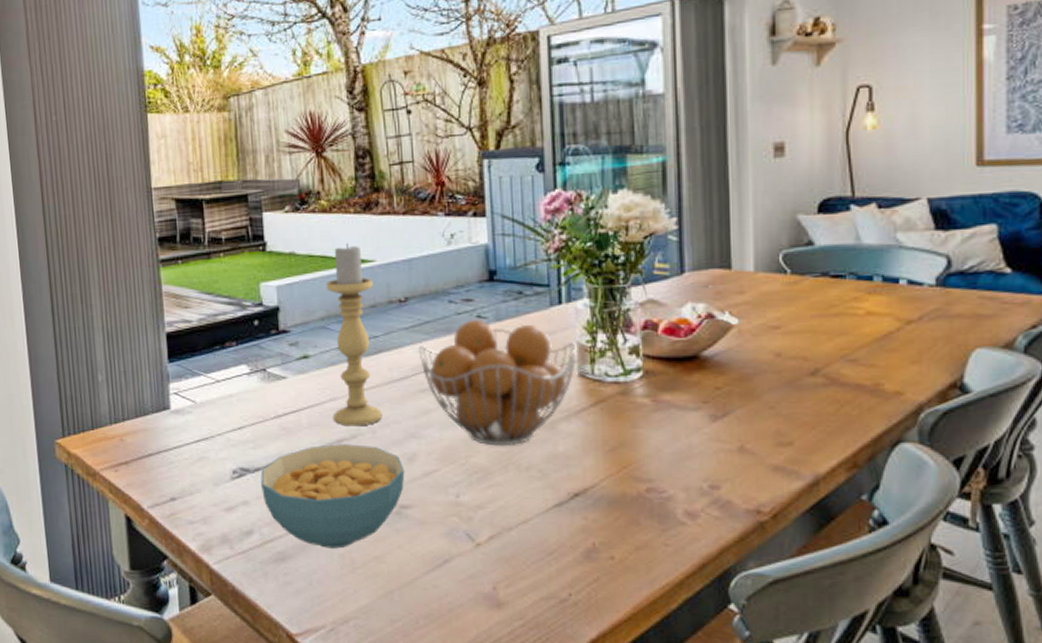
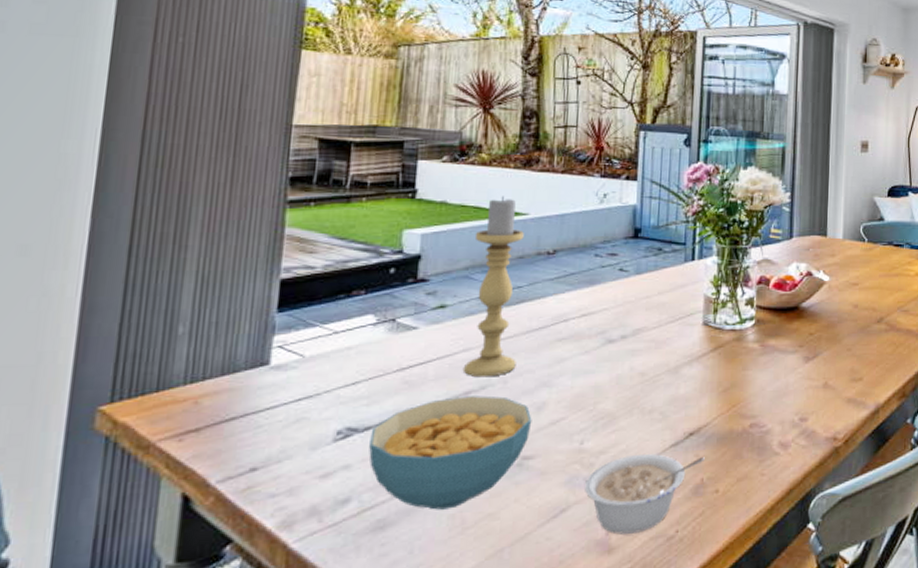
fruit basket: present [418,319,578,447] -> none [560,272,705,392]
legume: none [466,511,595,592] -> present [585,453,705,535]

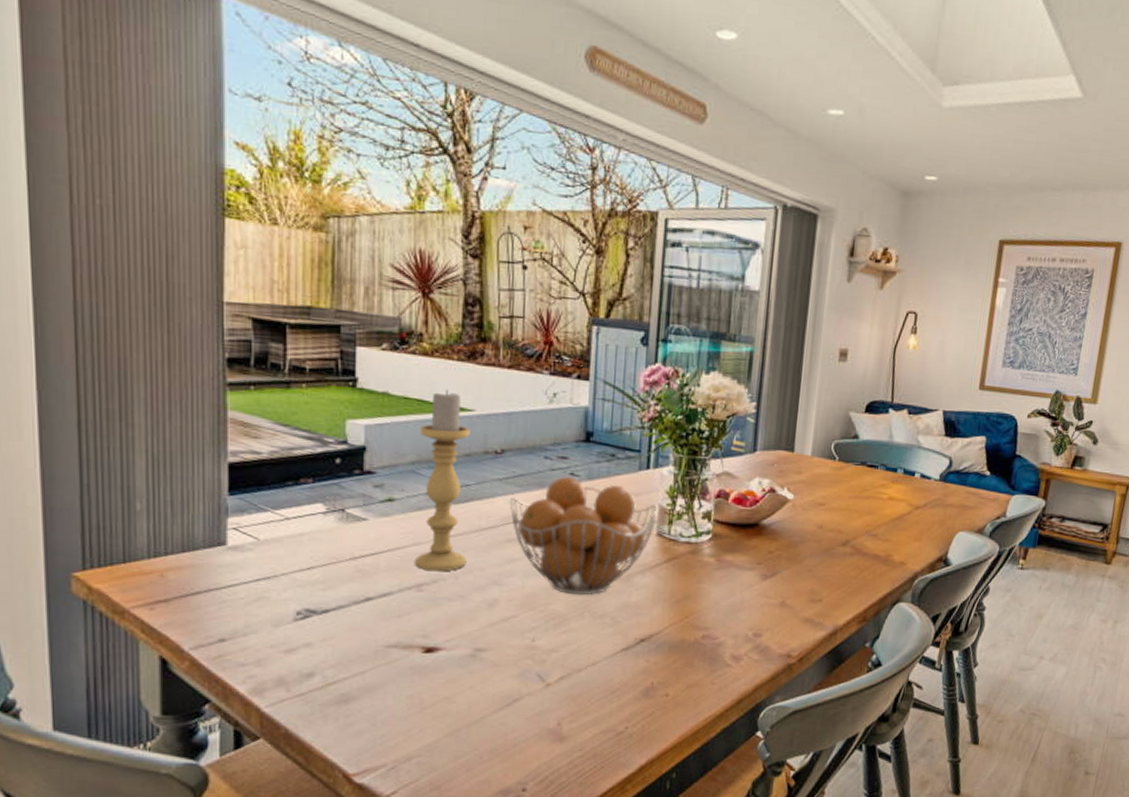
cereal bowl: present [369,396,532,510] -> none [328,588,484,690]
fruit basket: none [560,272,705,392] -> present [509,476,659,596]
legume: present [585,453,705,535] -> none [537,654,655,726]

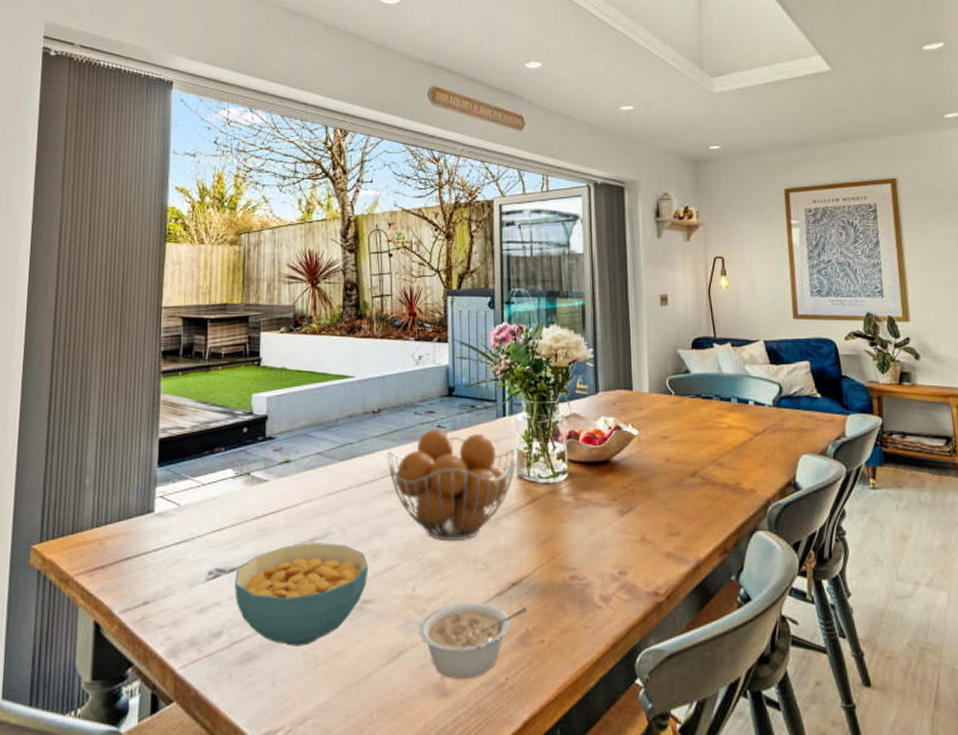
cereal bowl: none [328,588,484,690] -> present [235,543,369,646]
candle holder: present [415,390,470,572] -> none [308,361,352,526]
legume: none [537,654,655,726] -> present [419,601,528,679]

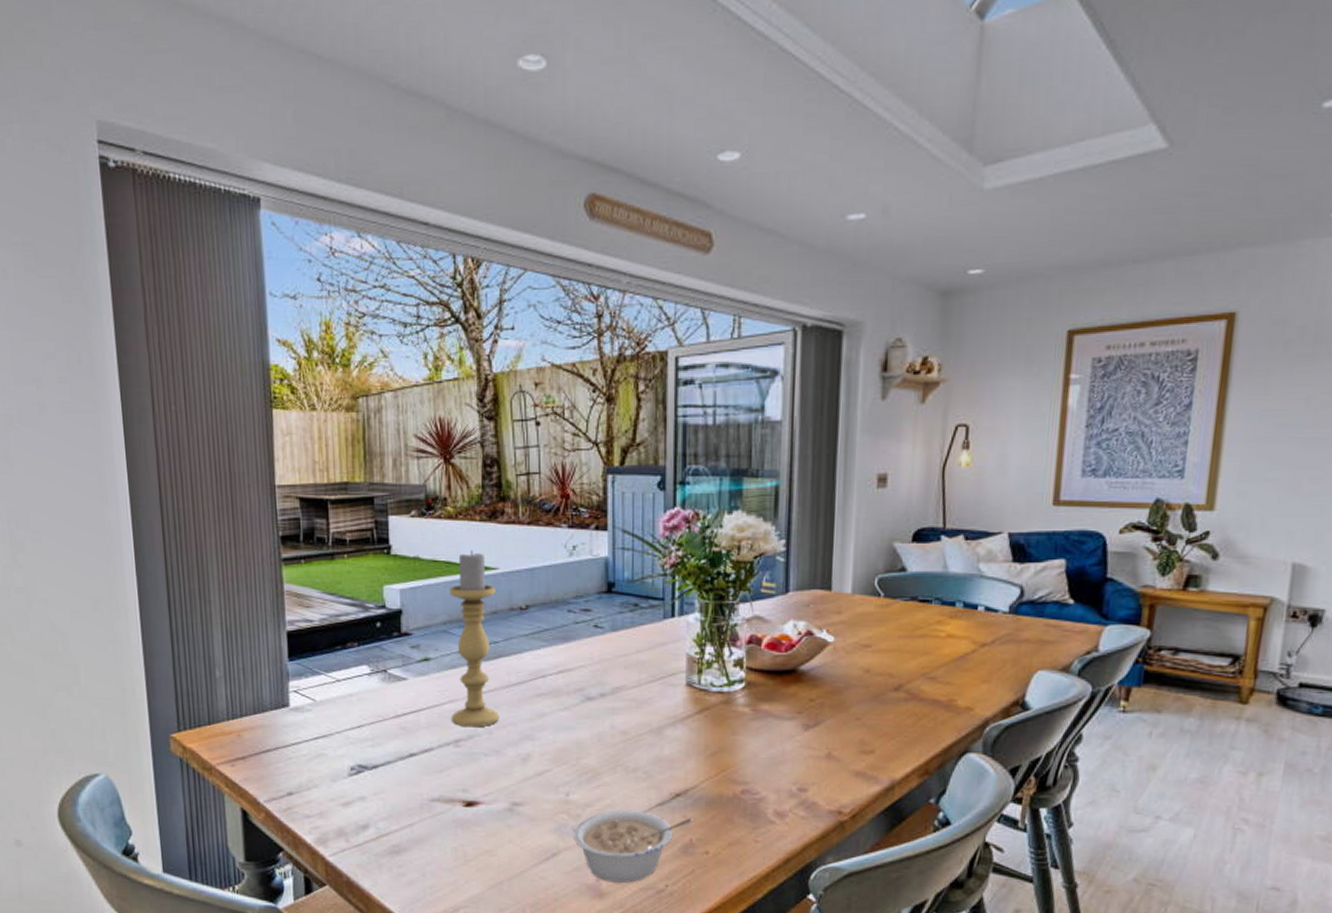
cereal bowl: present [235,543,369,646] -> none [378,744,519,843]
candle holder: none [308,361,352,526] -> present [449,550,499,728]
fruit basket: present [386,428,518,542] -> none [536,628,687,749]

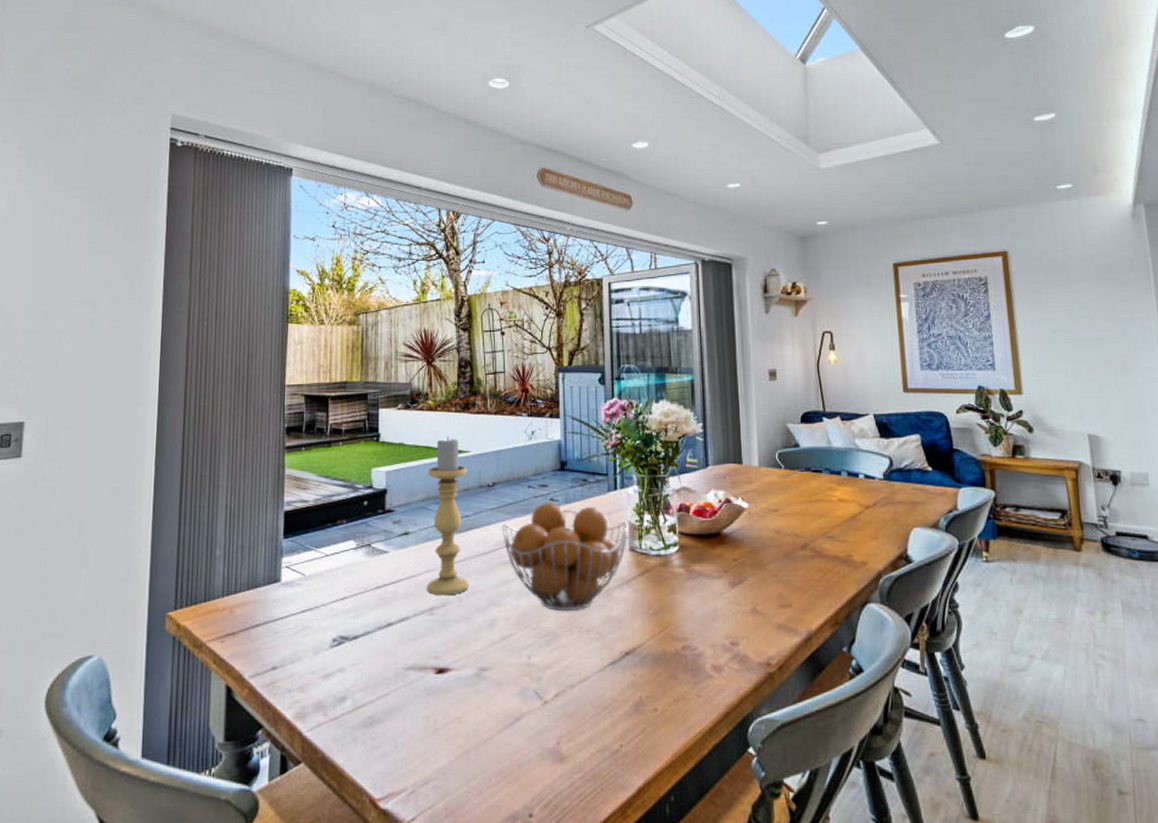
fruit basket: none [536,628,687,749] -> present [501,501,629,612]
legume: present [573,809,693,883] -> none [535,670,642,745]

